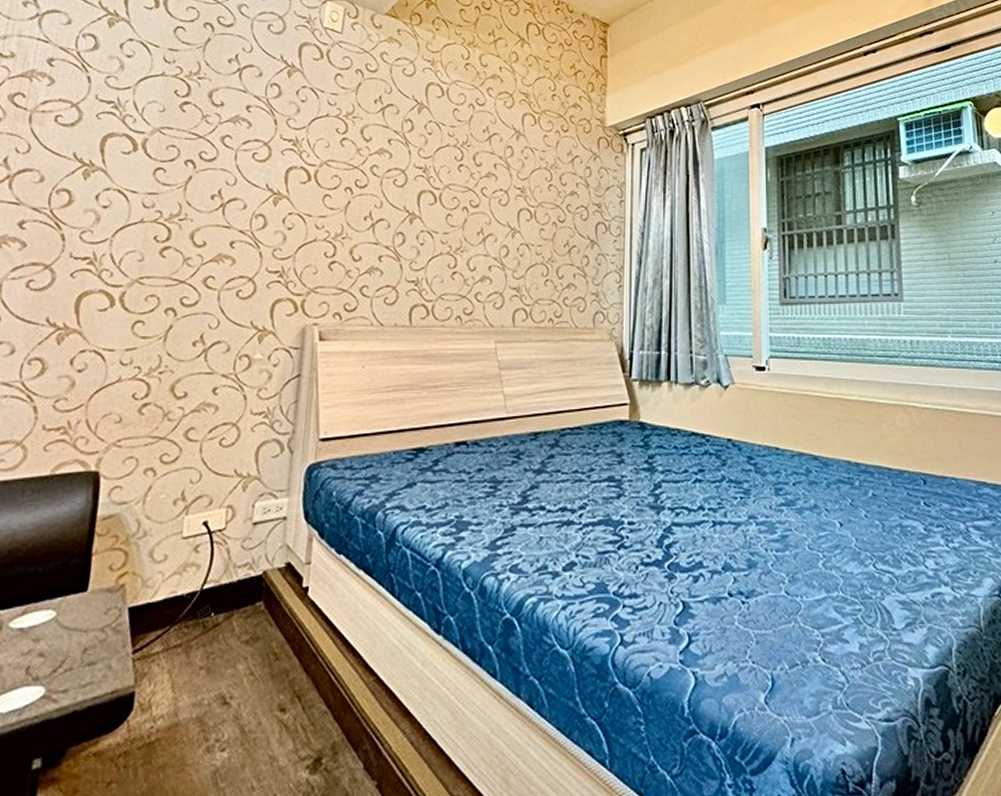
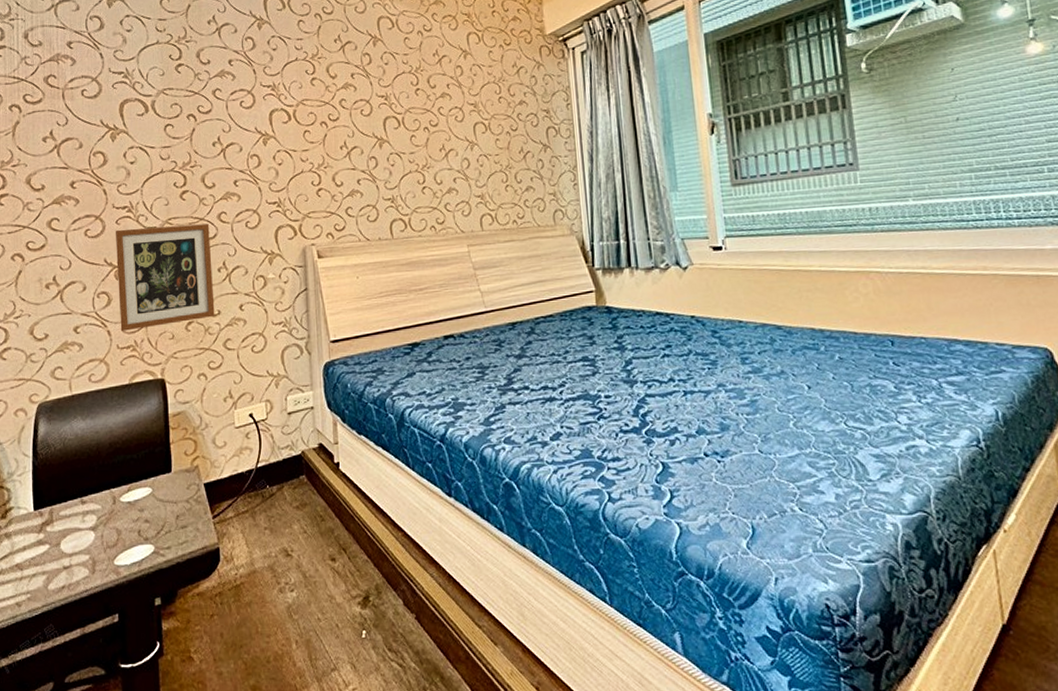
picture frame: none [51,284,191,408] -> present [116,223,215,331]

